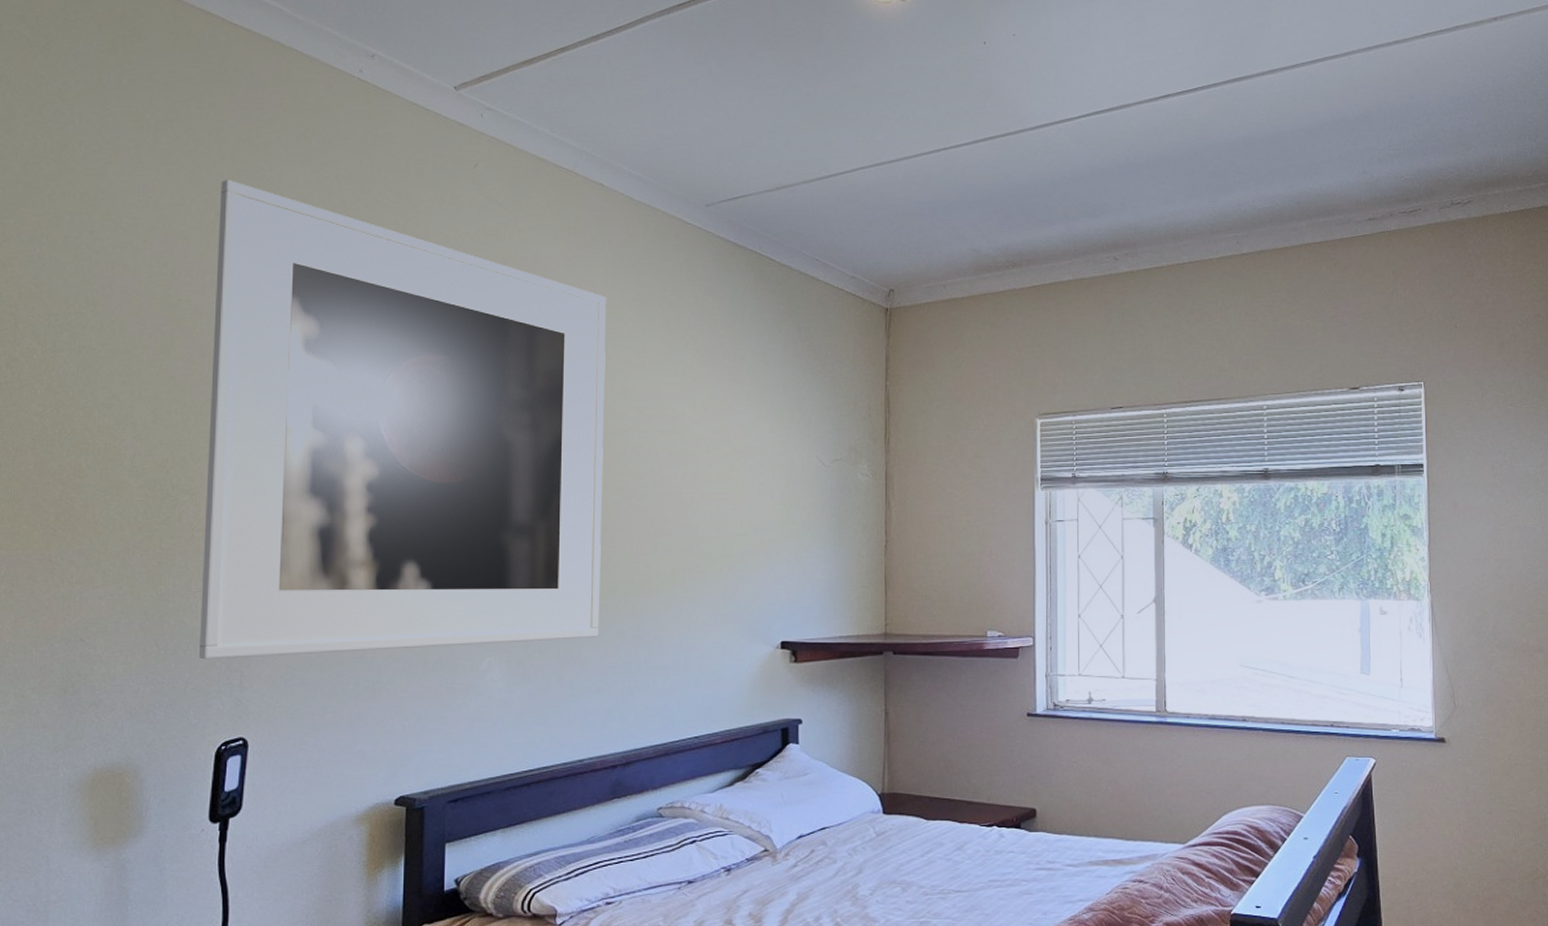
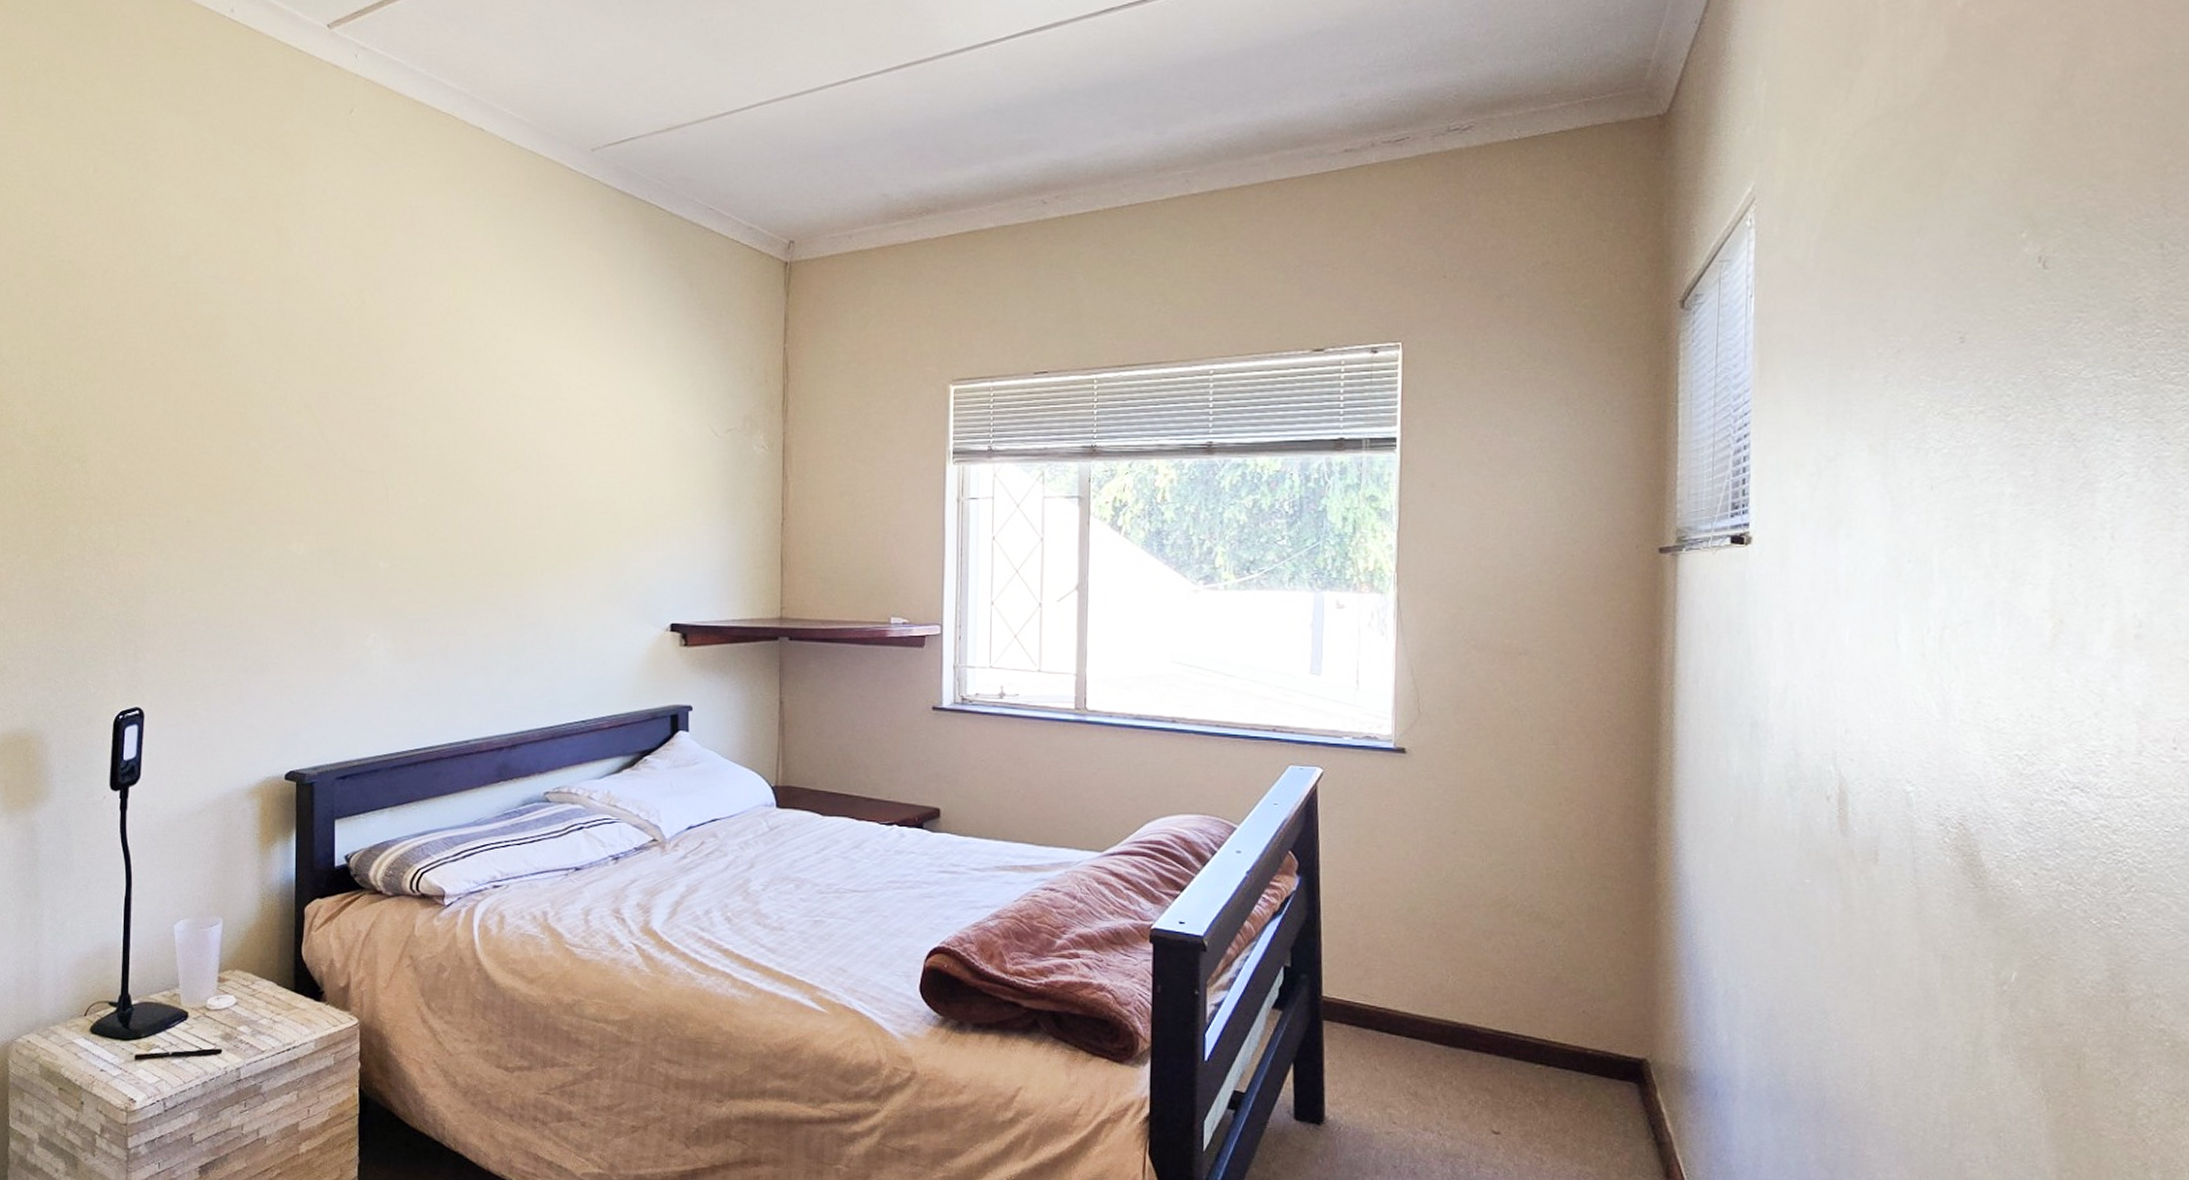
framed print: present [198,179,607,660] -> none [94,131,488,629]

